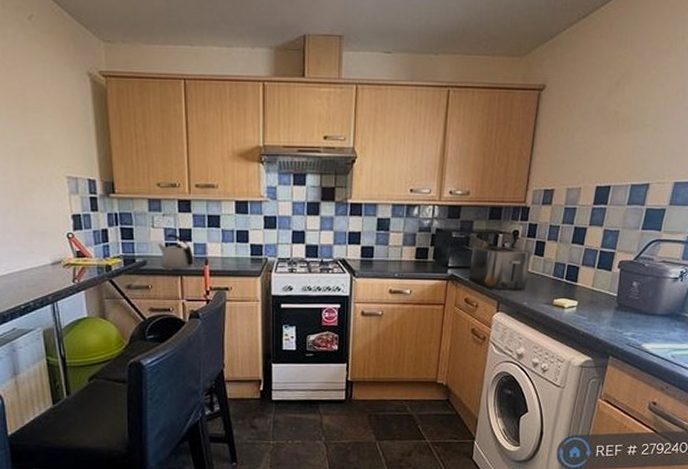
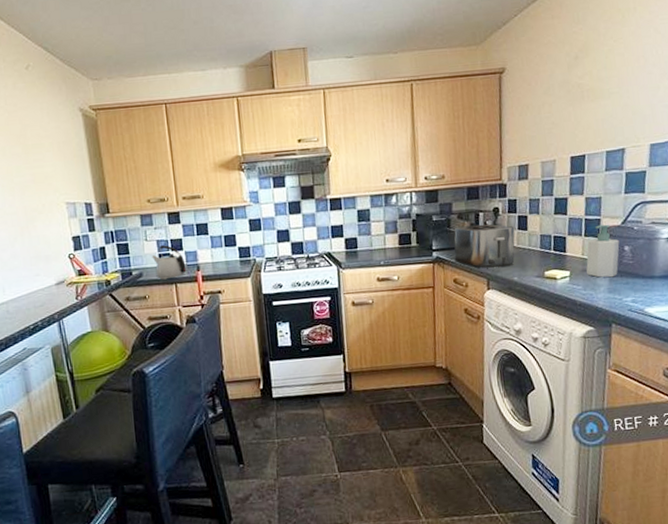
soap bottle: none [593,258,629,311] -> present [586,224,620,278]

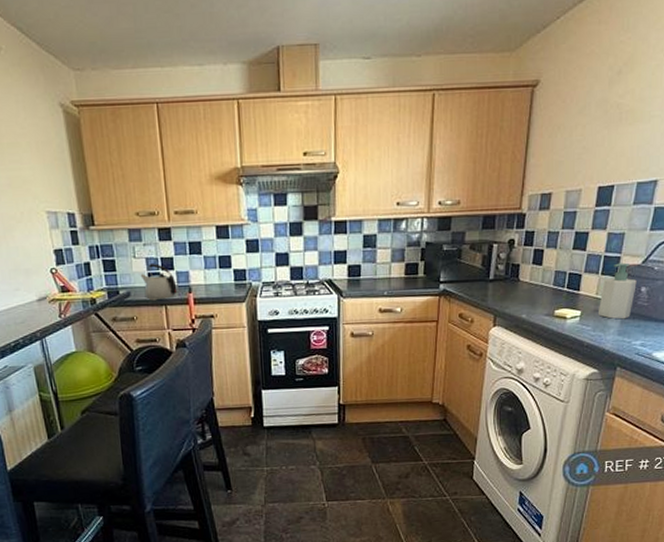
toaster: present [454,224,515,269] -> none [462,256,529,304]

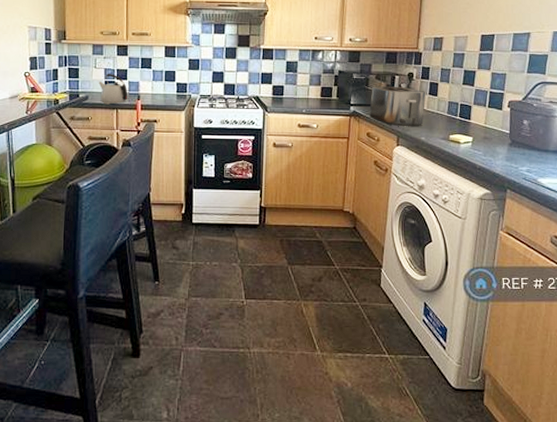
toaster: none [462,256,529,304] -> present [369,86,426,126]
soap bottle: present [597,262,637,320] -> none [487,98,519,147]

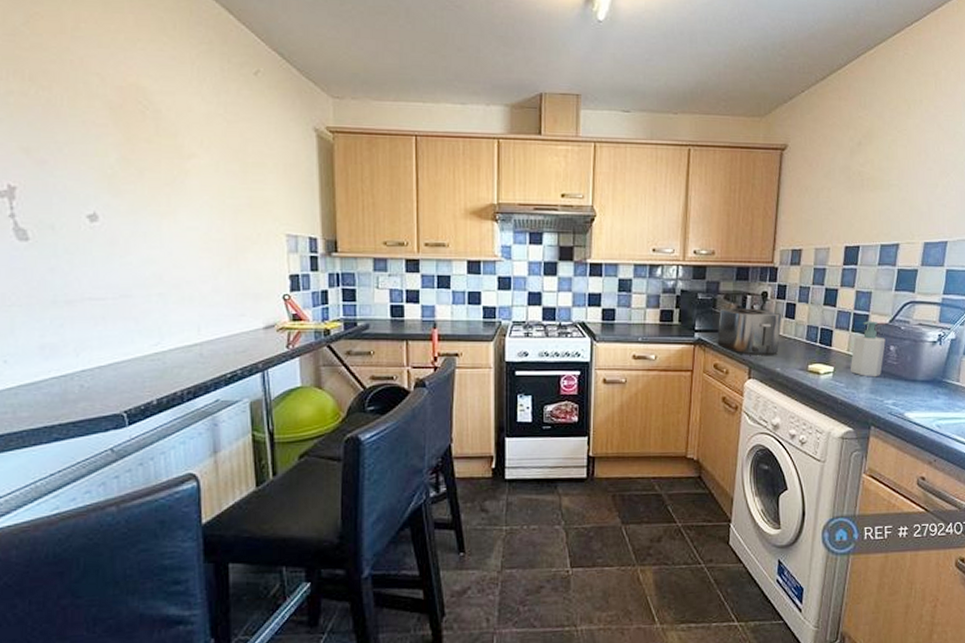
kettle: present [98,73,128,105] -> none [382,294,421,335]
soap bottle: none [487,98,519,147] -> present [850,321,886,377]

